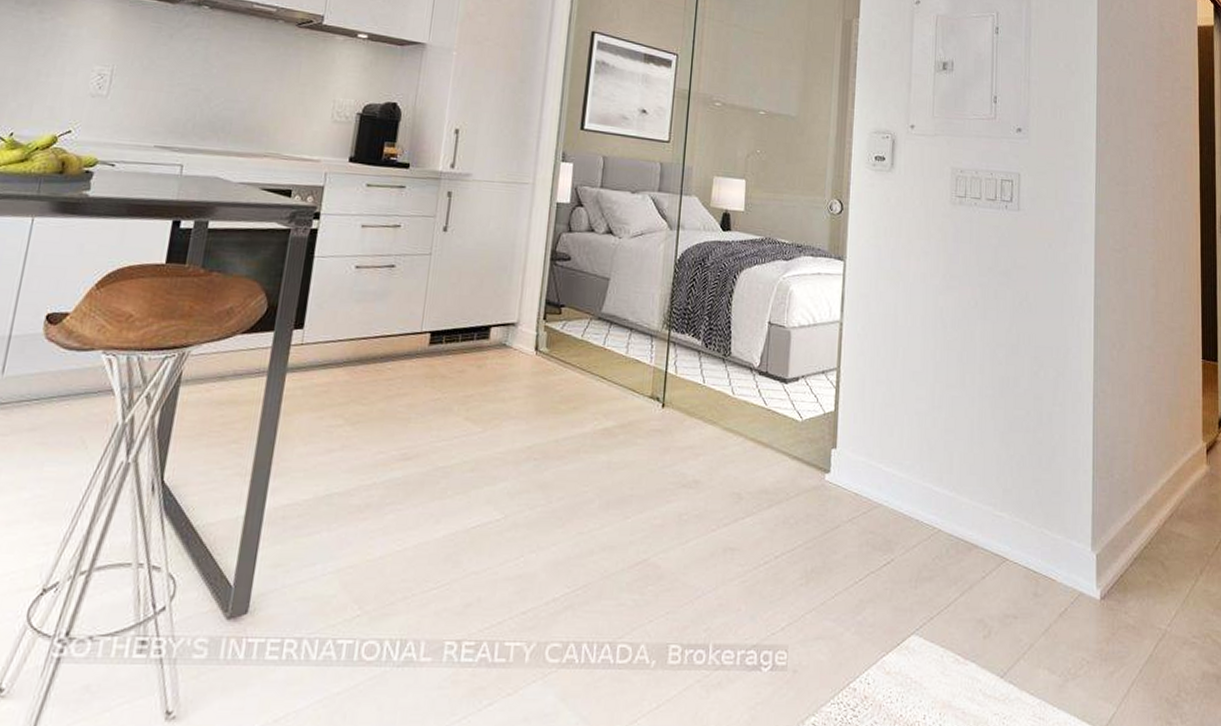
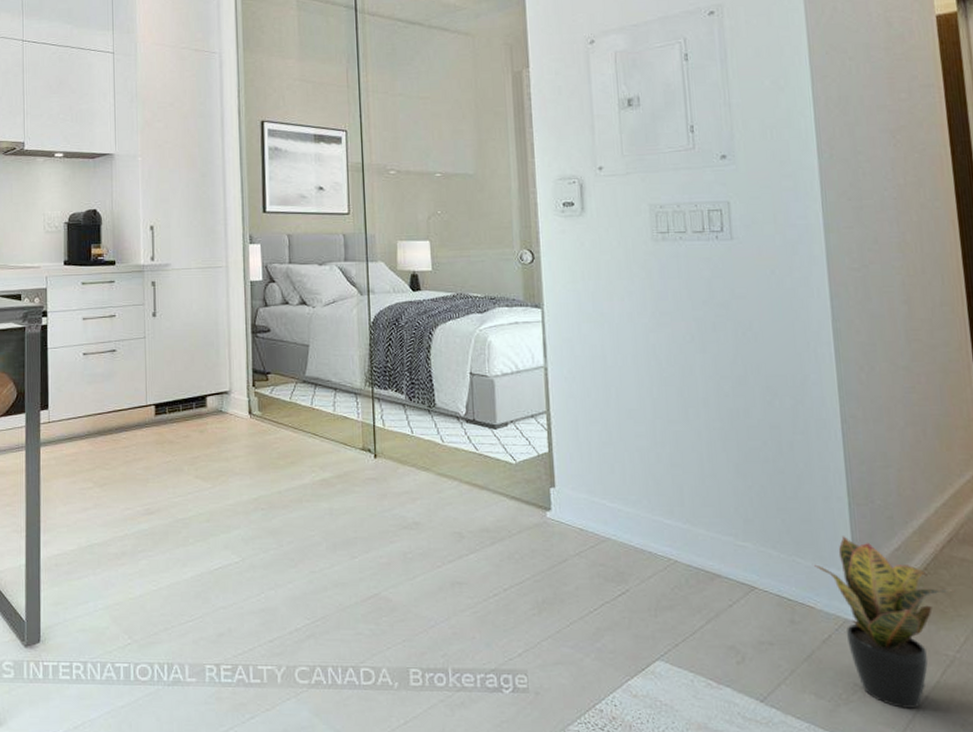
potted plant: none [1057,509,1172,682] -> present [812,536,956,708]

